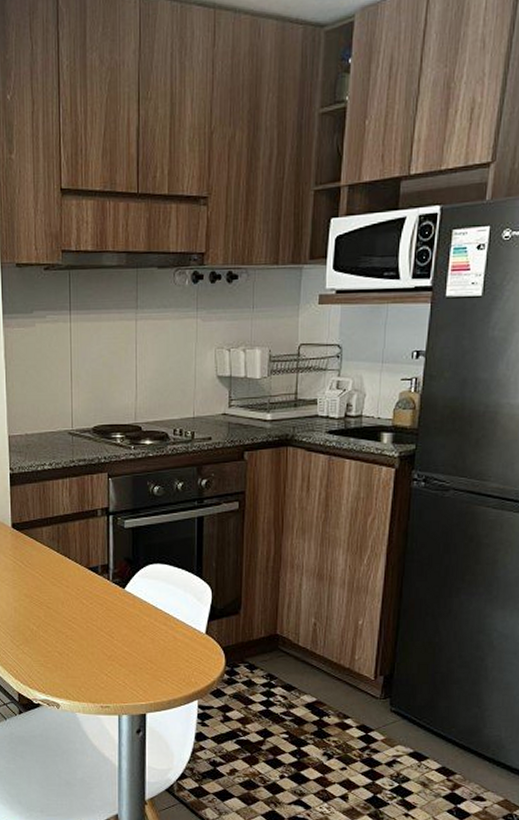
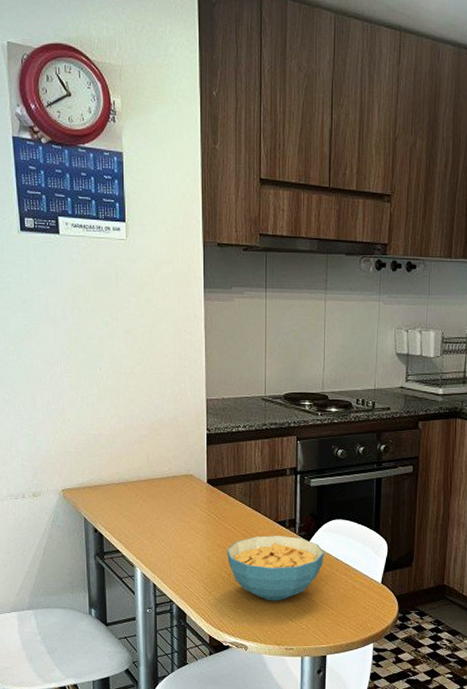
cereal bowl: none [34,583,141,655] -> present [226,536,324,601]

